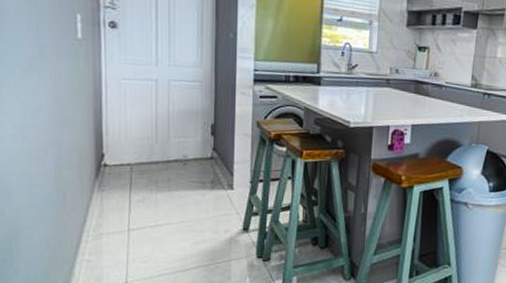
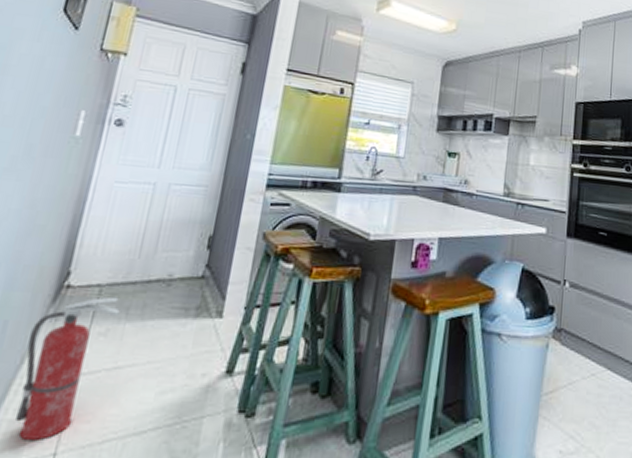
fire extinguisher: none [86,173,150,273] -> present [14,296,120,440]

